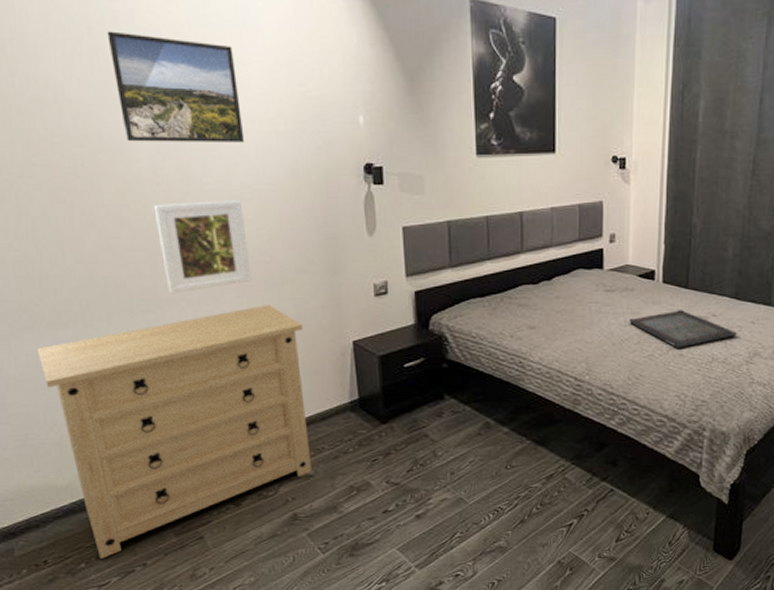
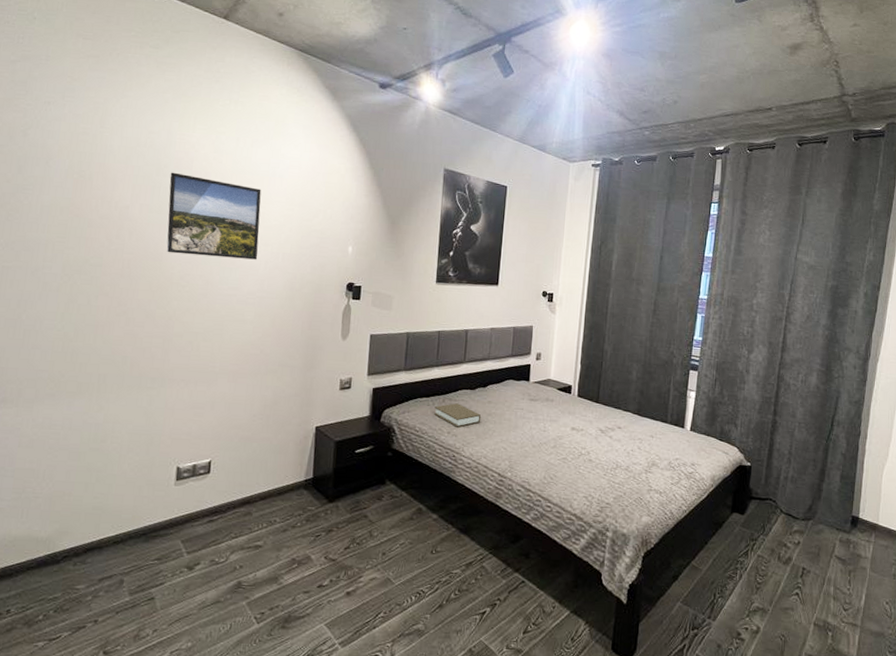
dresser: present [36,305,313,559] -> none [53,390,277,612]
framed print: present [153,201,252,294] -> none [172,302,246,375]
book: none [492,302,549,329] -> present [434,403,482,427]
serving tray: present [629,310,738,348] -> none [548,421,639,454]

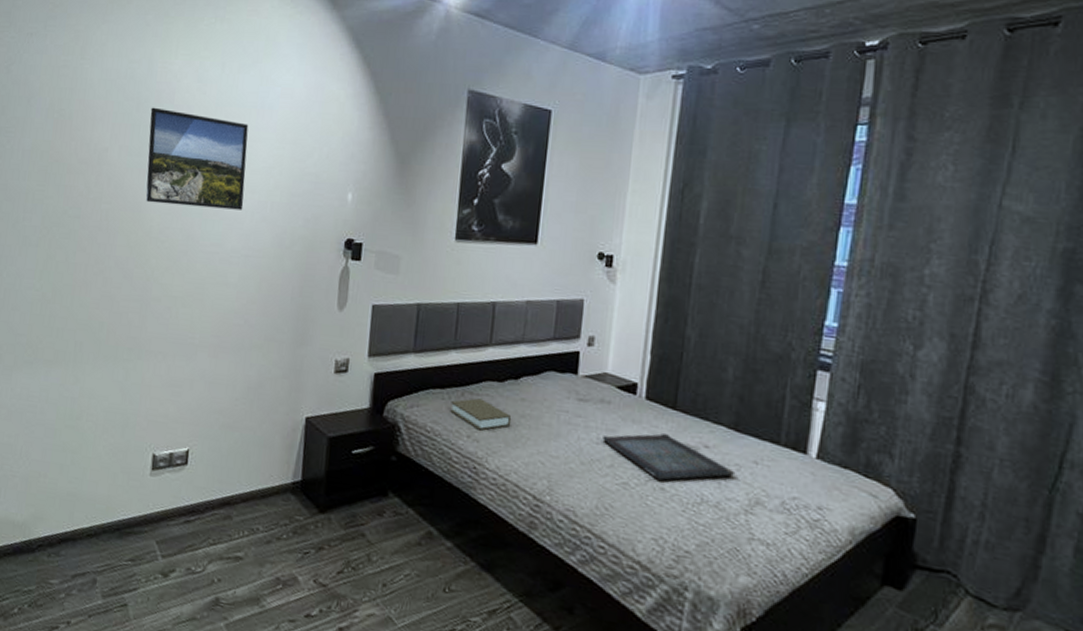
serving tray: none [548,421,639,454] -> present [602,434,736,481]

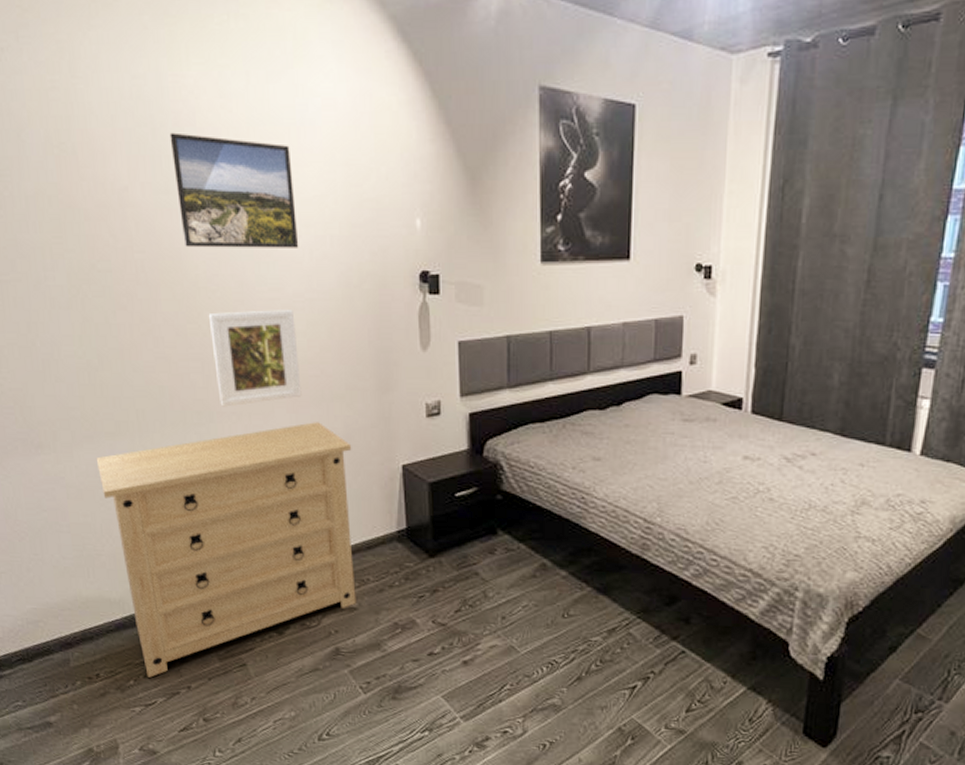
dresser: none [30,368,262,608] -> present [96,422,357,678]
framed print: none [150,260,229,347] -> present [208,310,302,407]
book: present [450,398,512,431] -> none [553,429,617,461]
serving tray: present [602,434,736,481] -> none [710,446,842,491]

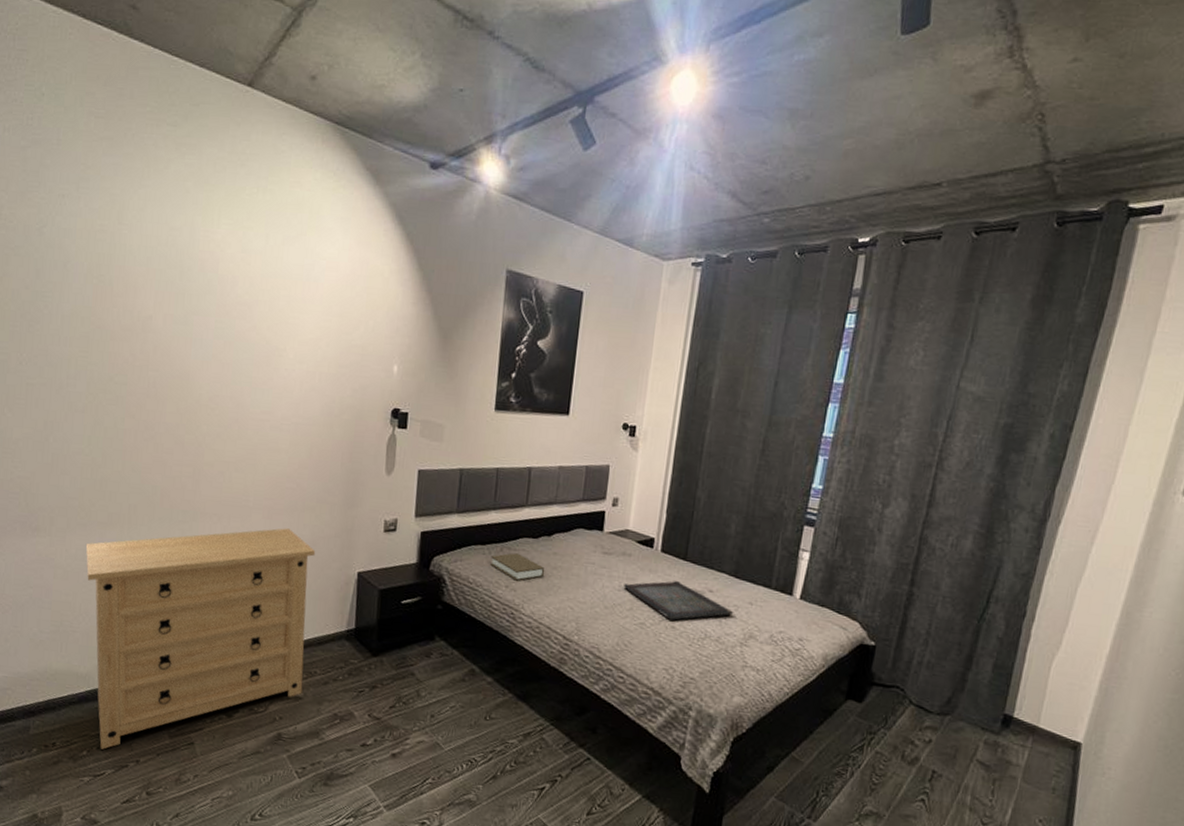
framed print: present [169,132,299,248] -> none [193,276,295,380]
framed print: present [208,310,302,407] -> none [204,427,280,509]
book: none [553,429,617,461] -> present [490,553,545,581]
serving tray: none [710,446,842,491] -> present [624,581,734,621]

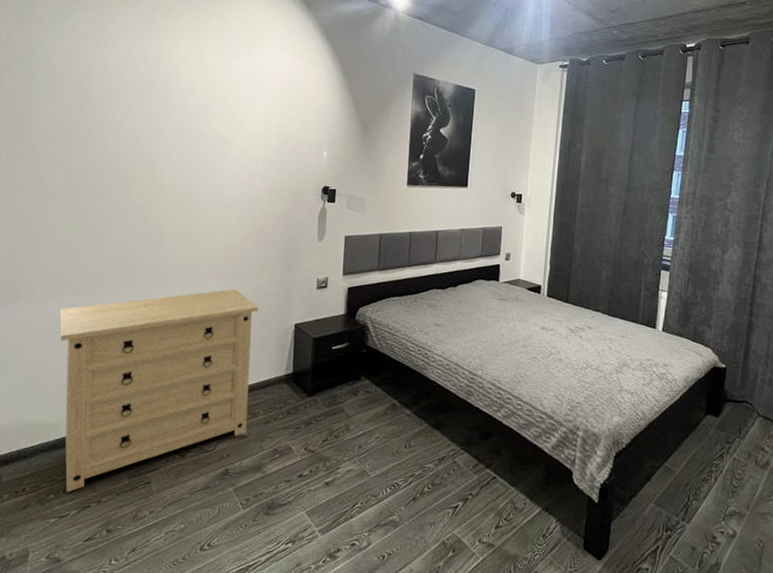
book: present [490,553,545,581] -> none [406,302,452,326]
serving tray: present [624,581,734,621] -> none [518,320,610,354]

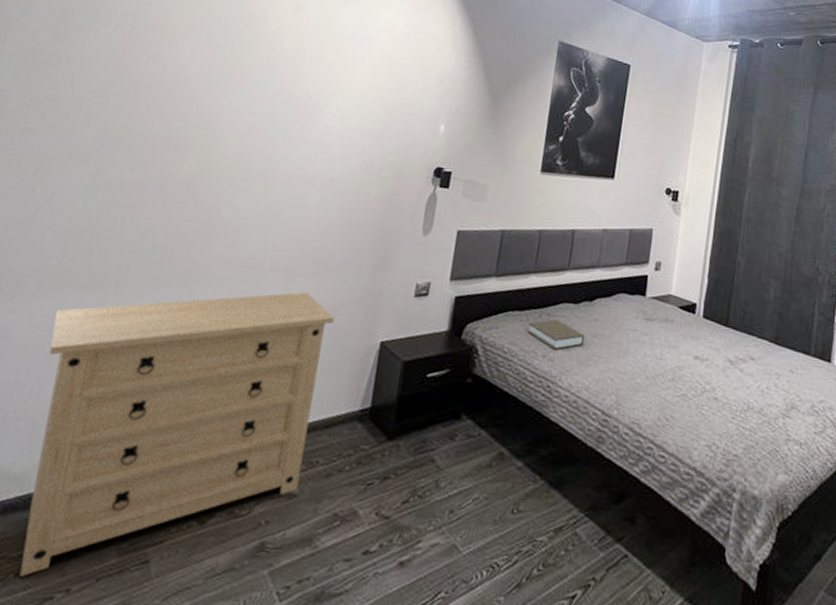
book: none [406,302,452,326] -> present [527,319,585,350]

